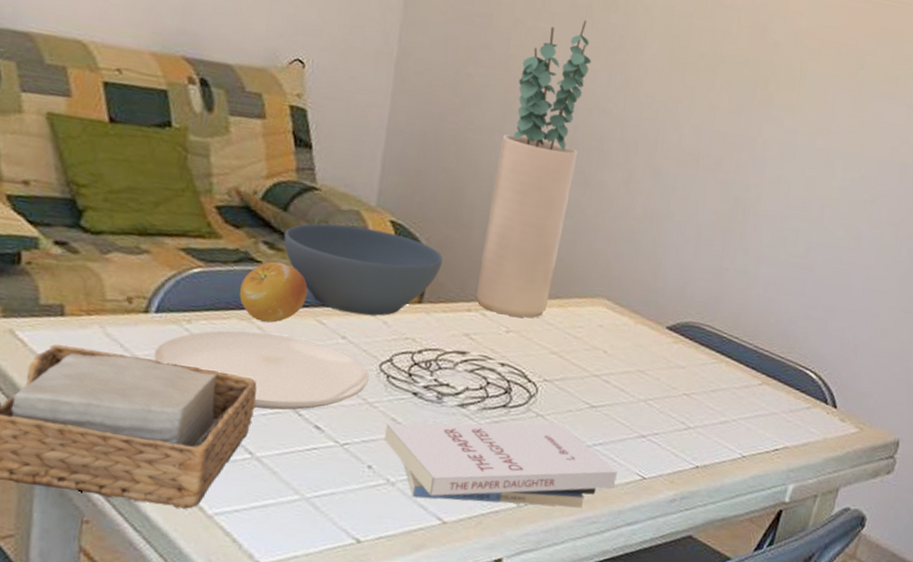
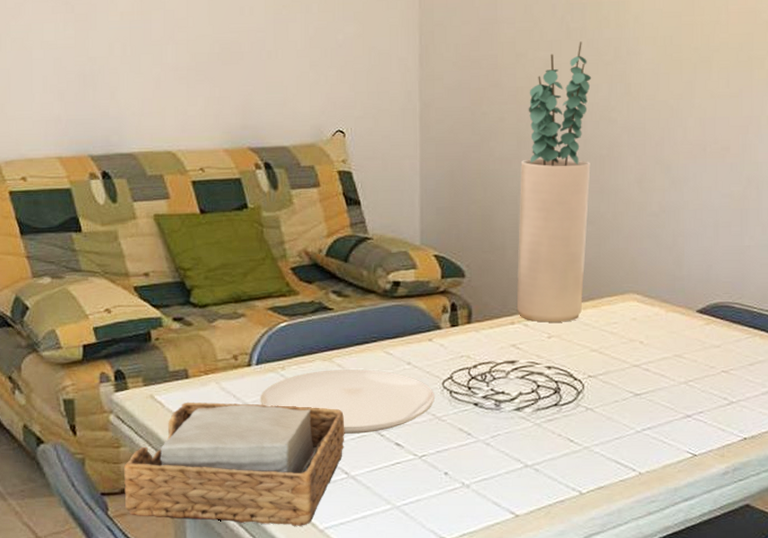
fruit: present [239,261,308,323] -> none [319,306,373,360]
bowl: present [283,223,443,316] -> none [348,265,483,342]
books: present [383,423,617,507] -> none [454,414,668,496]

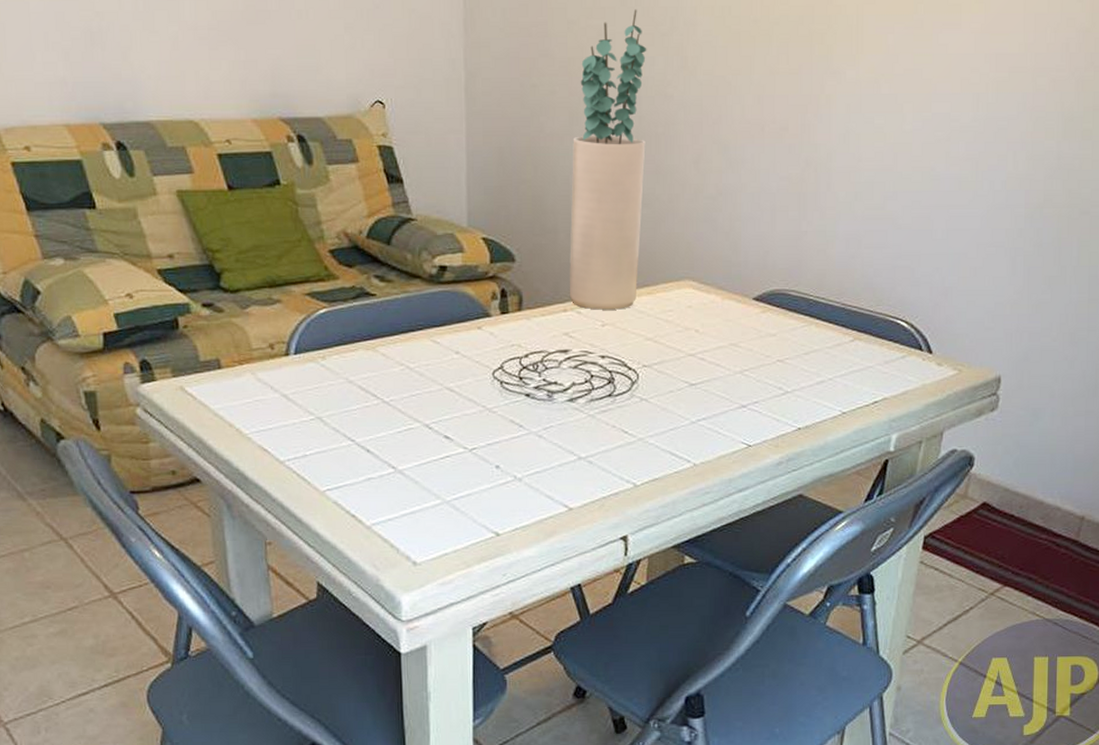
napkin holder: present [124,401,345,526] -> none [154,393,391,523]
plate: present [260,369,435,434] -> none [299,359,485,426]

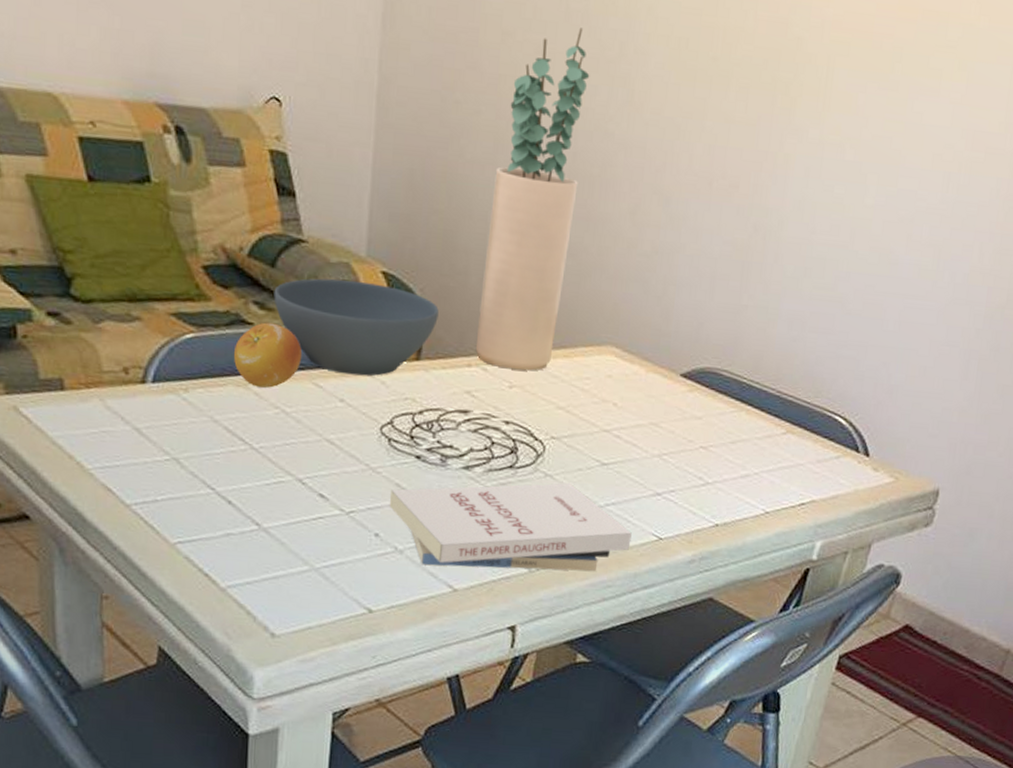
fruit: none [361,292,419,349] -> present [233,322,302,388]
bowl: none [391,248,534,330] -> present [274,278,439,376]
books: none [505,405,723,490] -> present [389,483,632,571]

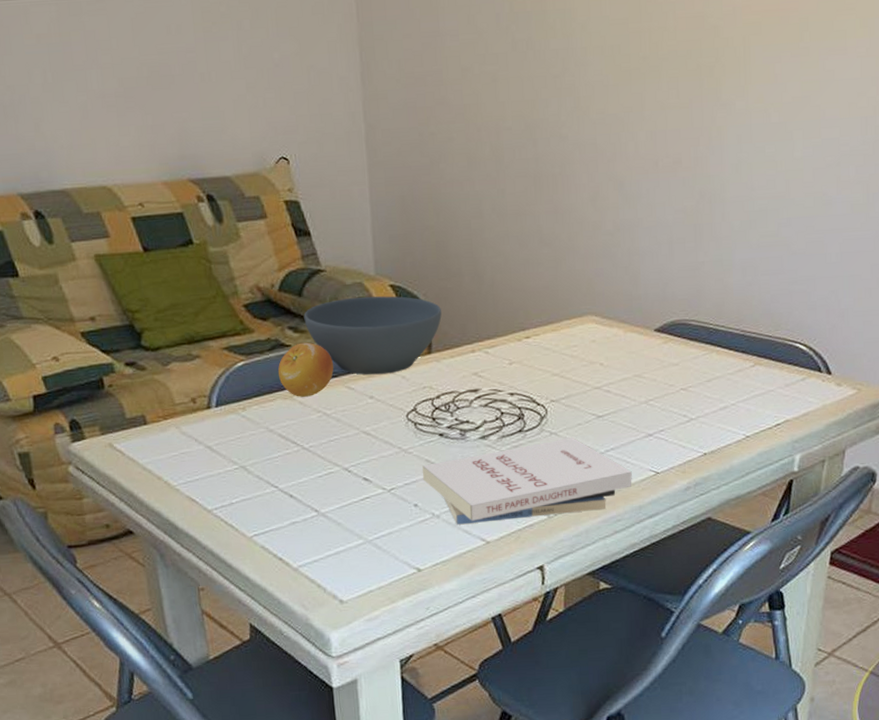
vase: present [475,27,590,371] -> none [472,53,544,349]

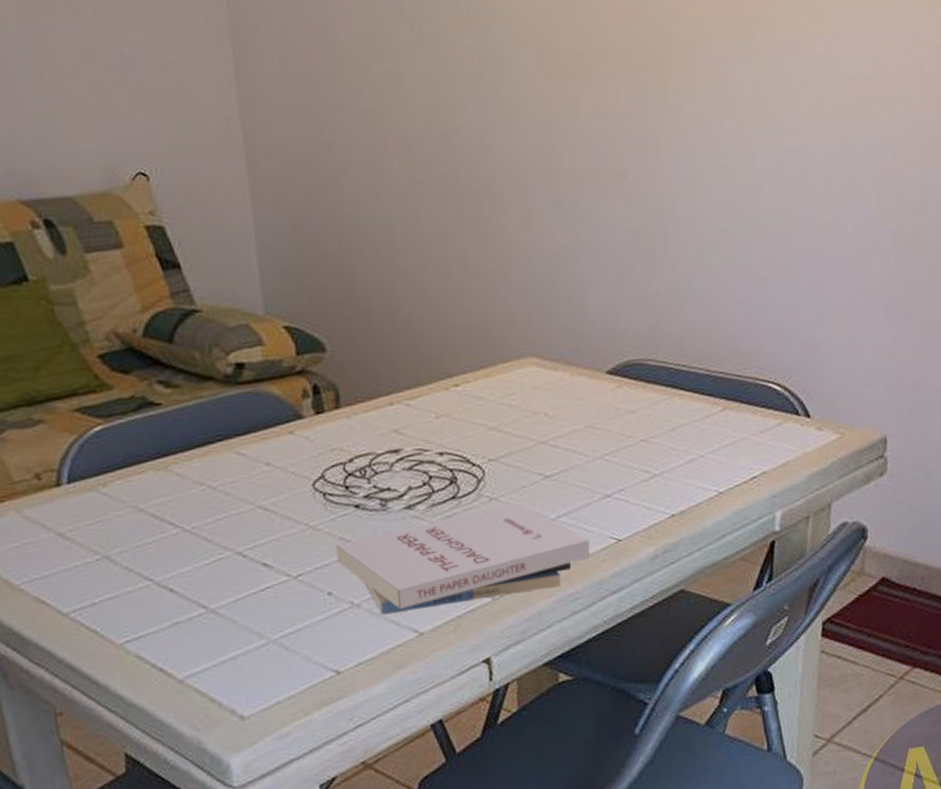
fruit: present [278,342,334,397] -> none [146,399,218,467]
bowl: present [304,296,442,375] -> none [176,339,350,437]

